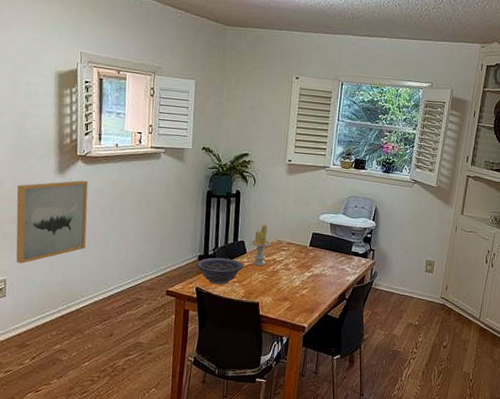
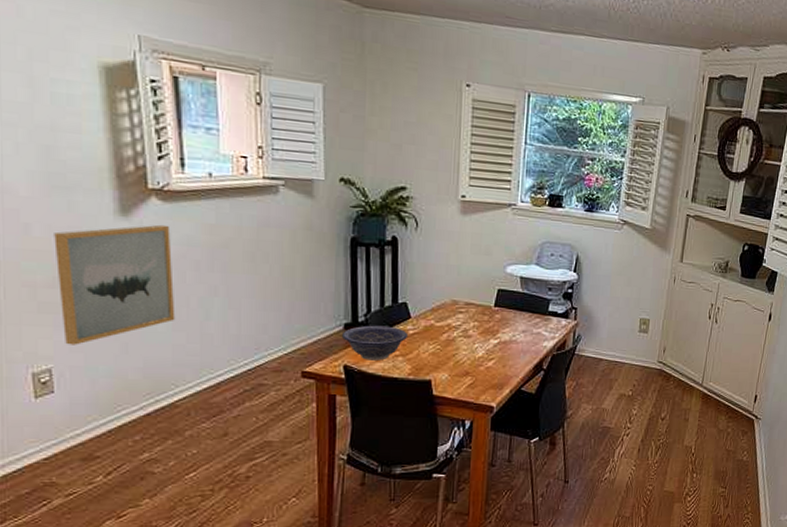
candle: present [251,224,272,267] -> none [416,280,444,335]

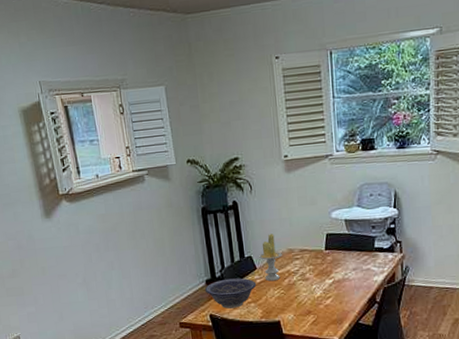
wall art: present [54,224,175,345] -> none [9,220,89,318]
candle: none [416,280,444,335] -> present [259,234,282,282]

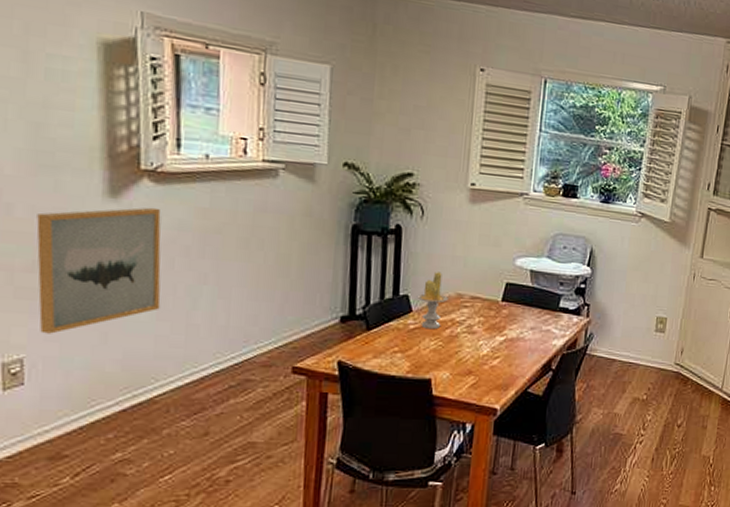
wall art: none [9,220,89,318] -> present [36,207,161,334]
decorative bowl: present [204,278,257,309] -> none [336,318,409,357]

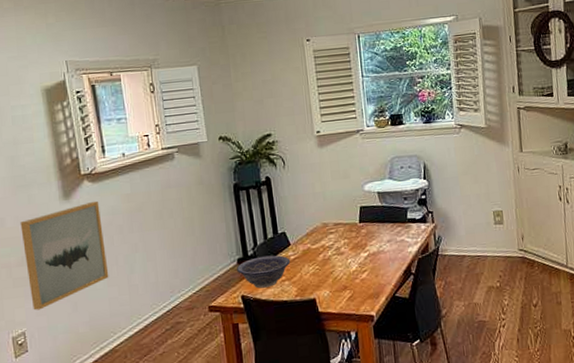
decorative bowl: none [336,318,409,357] -> present [236,255,291,289]
candle: present [418,272,448,330] -> none [293,208,317,258]

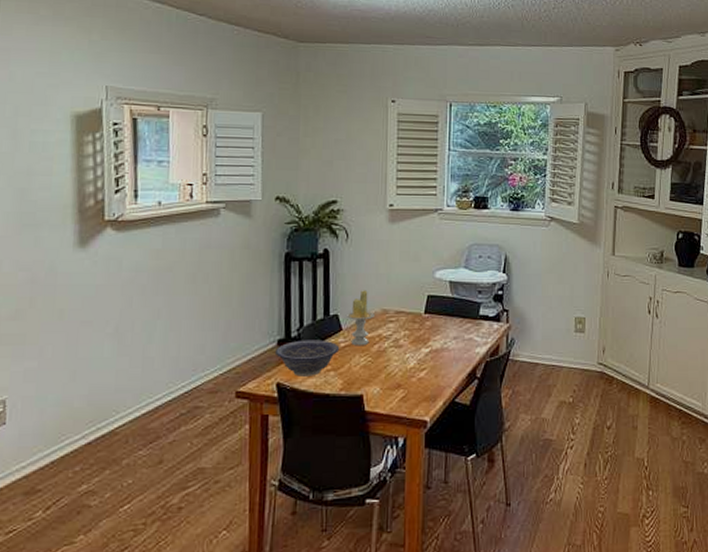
wall art: present [20,201,109,311] -> none [19,253,122,375]
candle: none [293,208,317,258] -> present [347,290,375,346]

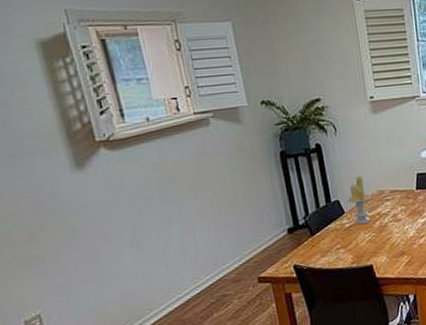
decorative bowl: present [274,339,340,377] -> none [286,223,346,258]

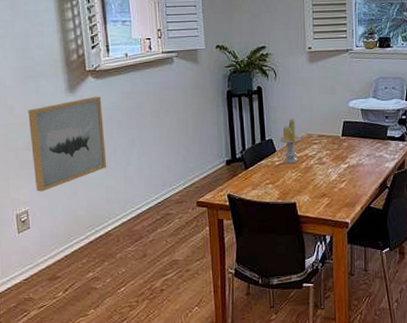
wall art: none [22,170,140,291] -> present [28,96,107,192]

